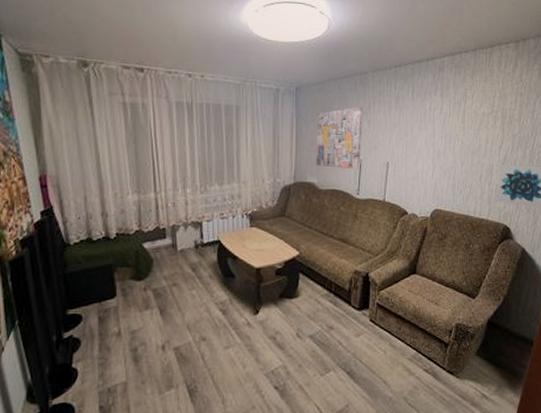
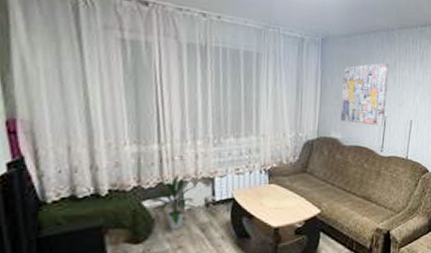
indoor plant: none [149,219,187,269] -> present [149,174,196,230]

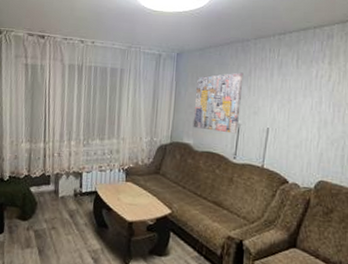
indoor plant: present [149,174,196,230] -> none [35,167,67,213]

